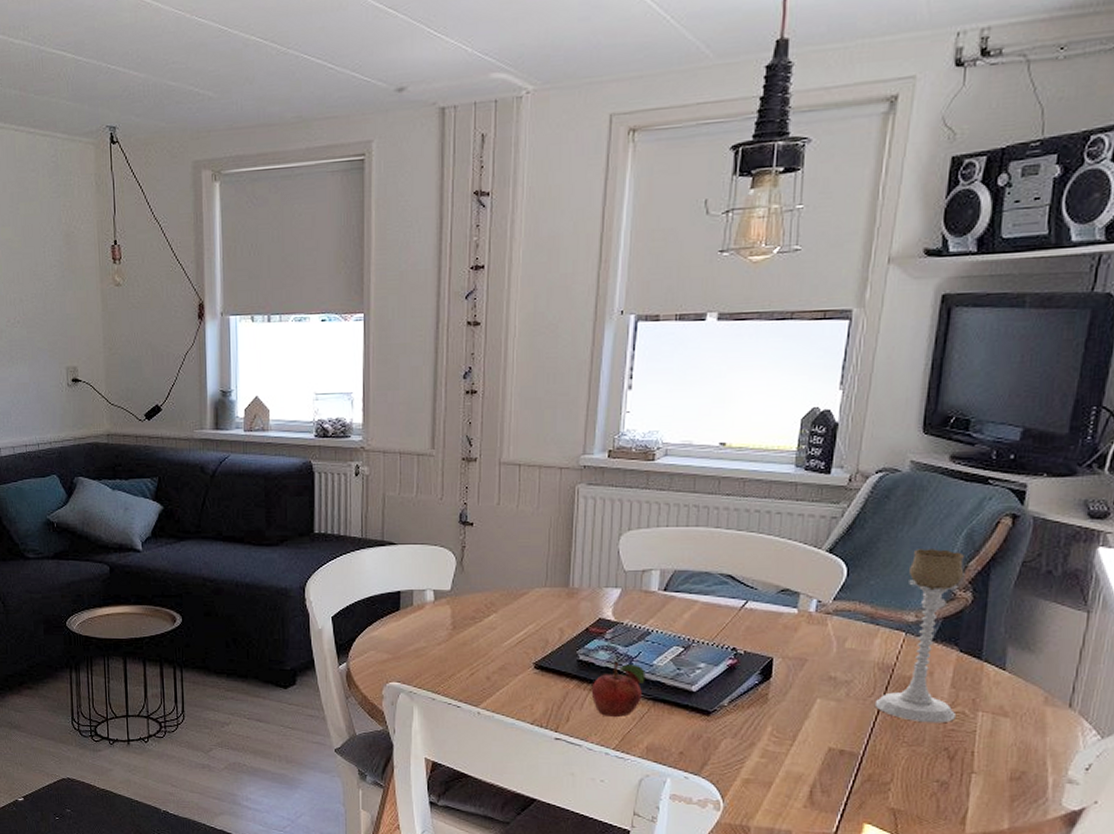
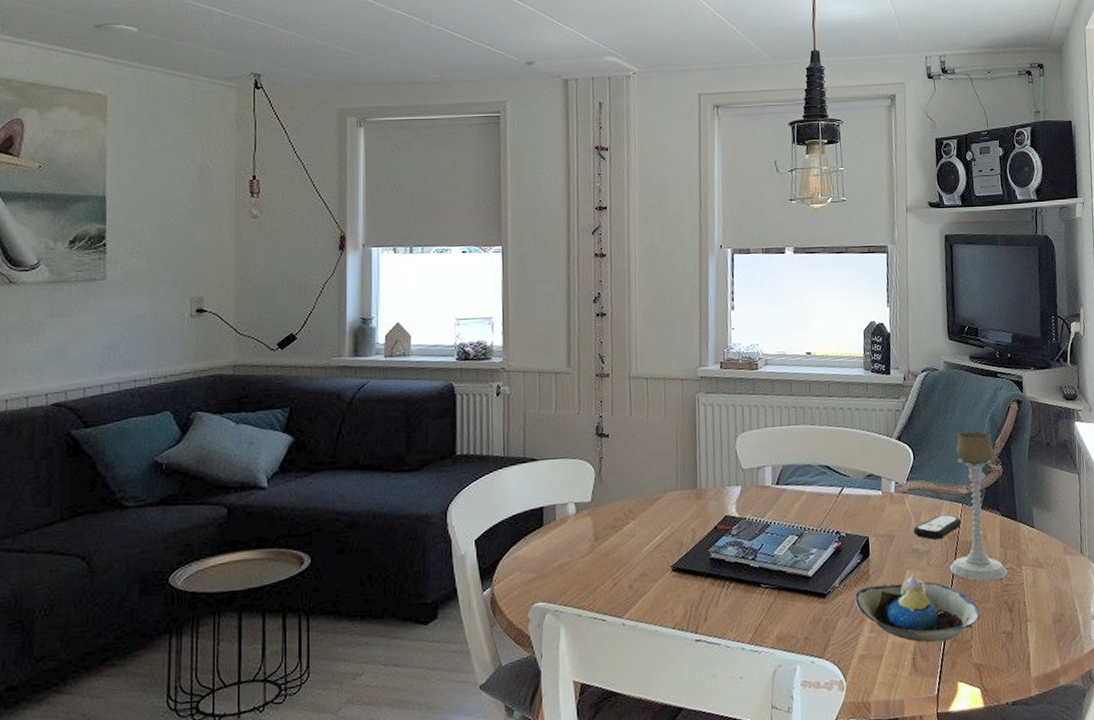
fruit: present [591,663,646,718] -> none [724,556,769,612]
decorative bowl: none [745,704,909,780] -> present [854,574,981,643]
remote control: none [833,642,900,671] -> present [913,514,961,540]

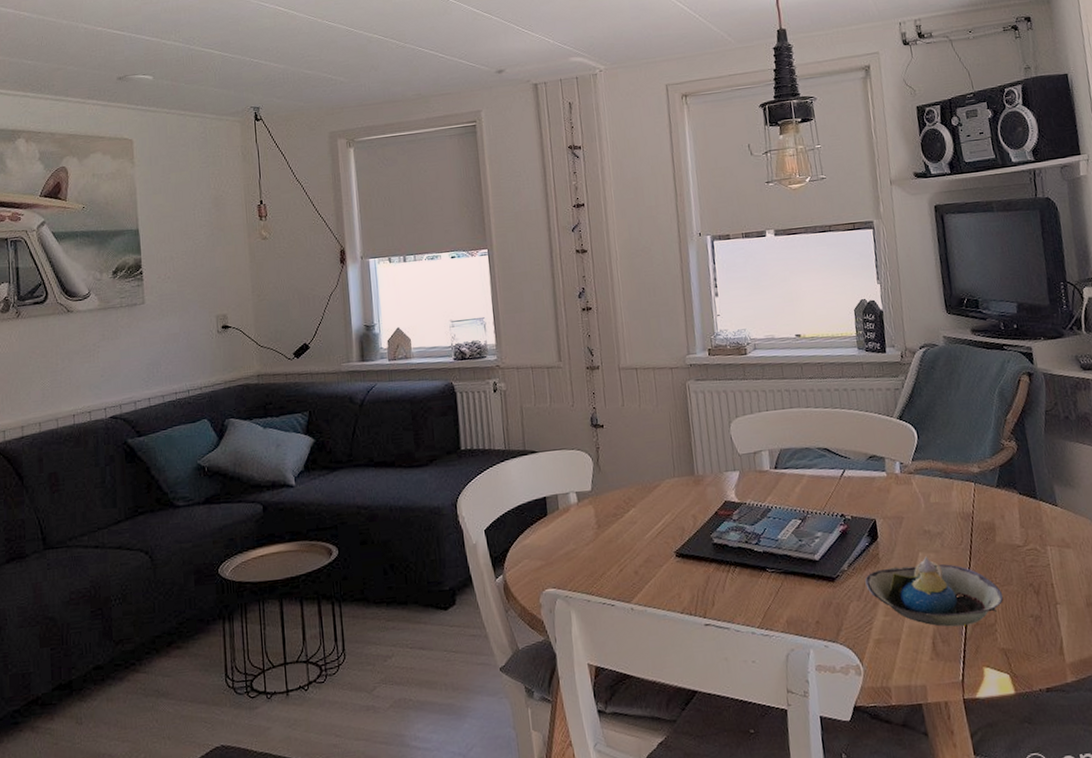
remote control: present [913,514,961,540] -> none [923,494,975,521]
candle holder: present [949,431,1009,581] -> none [963,407,1032,563]

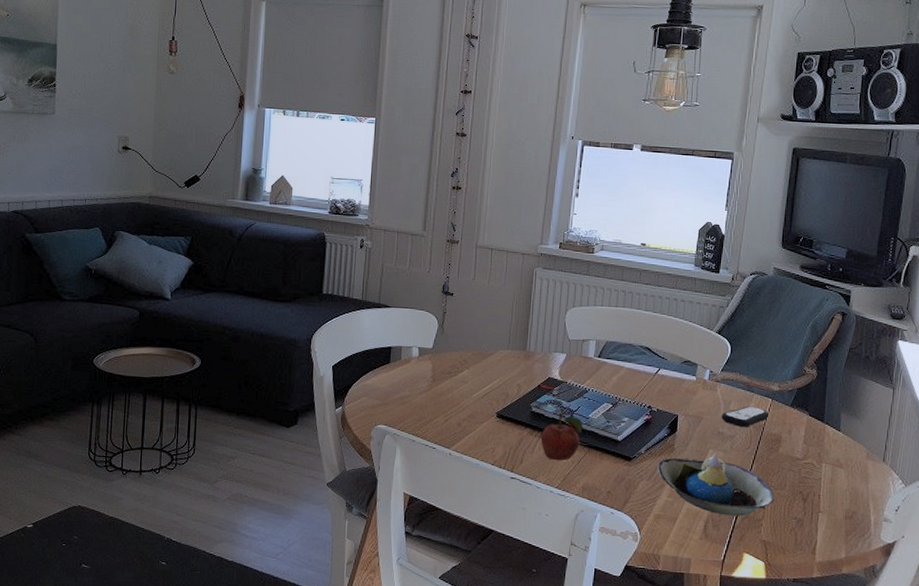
fruit: none [729,541,775,596] -> present [540,415,583,461]
remote control: none [923,494,975,521] -> present [721,406,768,428]

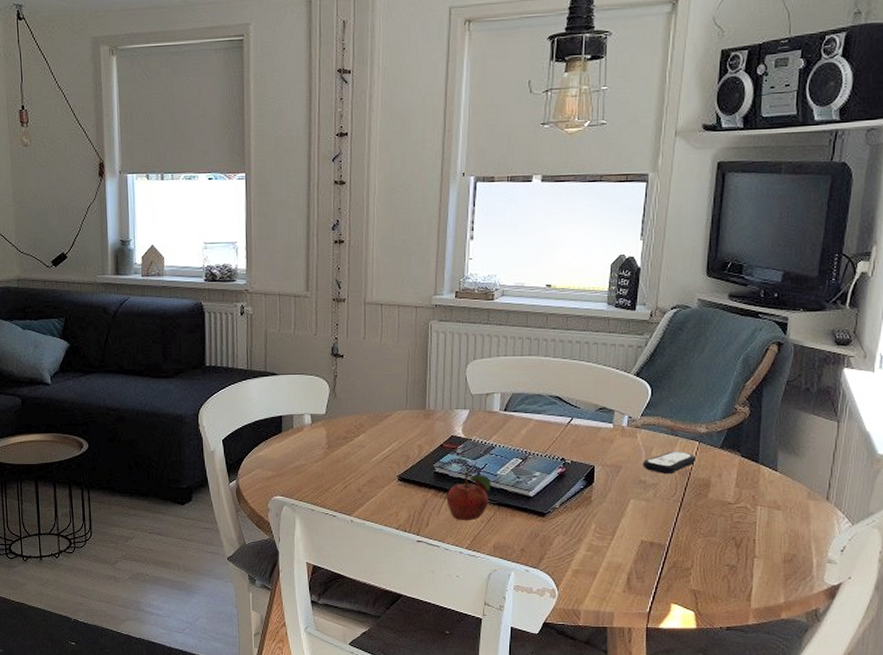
decorative bowl: present [657,454,775,517] -> none [574,504,705,567]

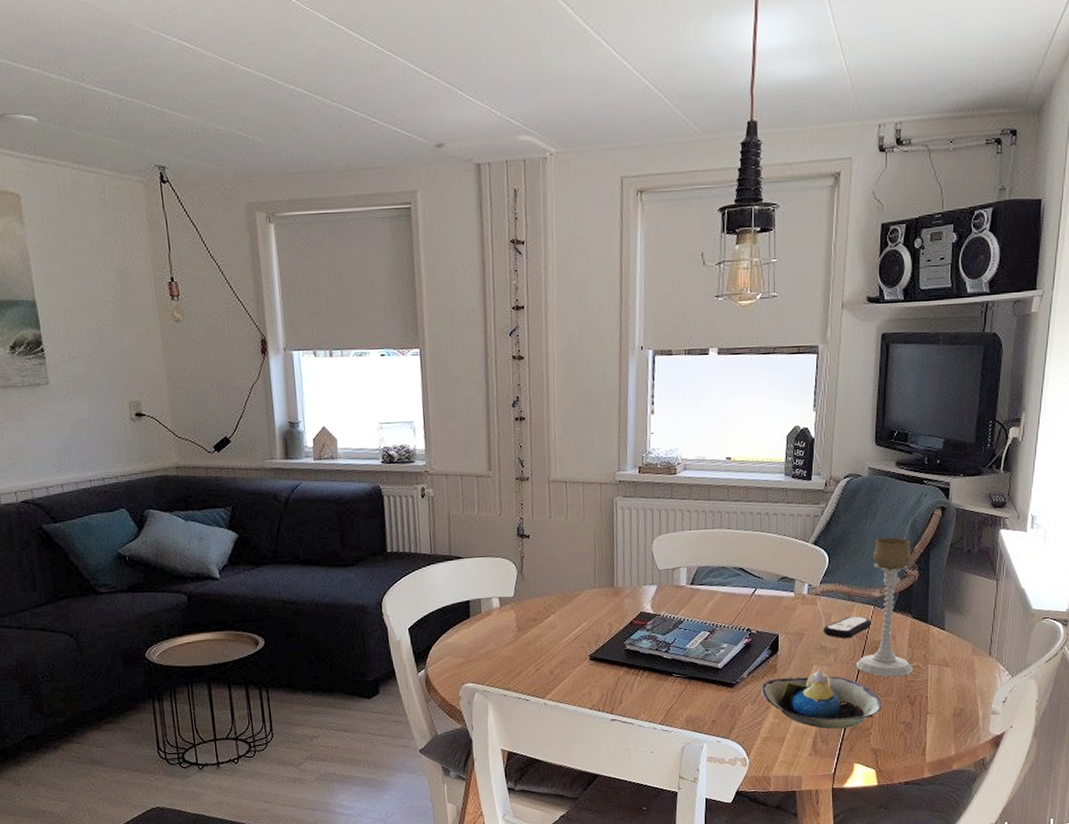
fruit: present [446,474,491,521] -> none [638,649,681,697]
decorative bowl: none [574,504,705,567] -> present [761,669,882,729]
candle holder: none [676,372,742,517] -> present [855,537,914,677]

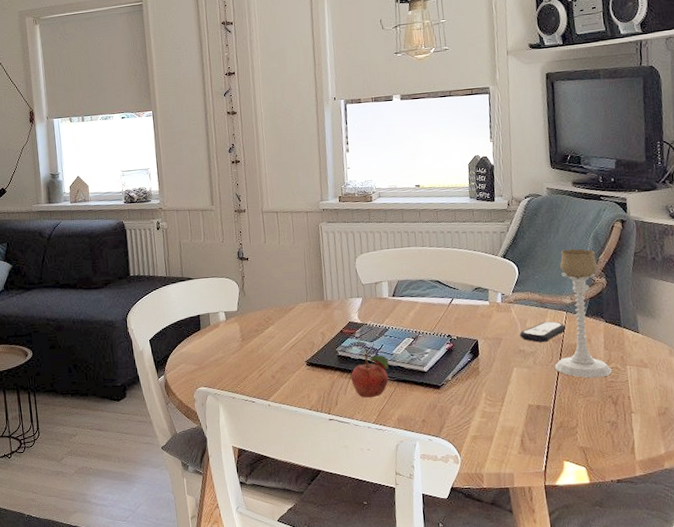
fruit: none [638,649,681,697] -> present [350,355,389,398]
decorative bowl: present [761,669,882,729] -> none [466,371,586,428]

